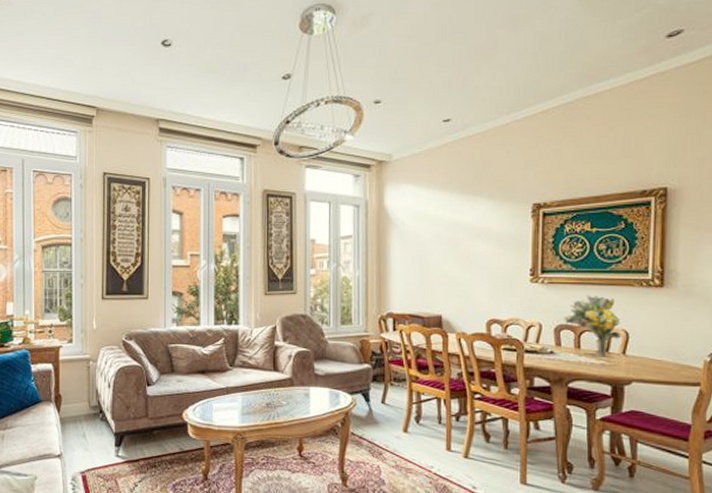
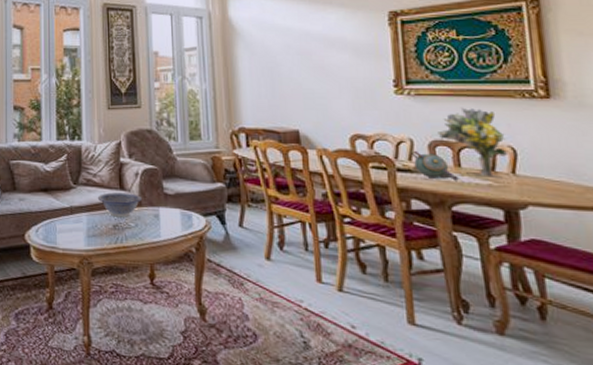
decorative bowl: none [252,374,294,397] -> present [97,192,142,218]
teapot: none [538,334,577,361] -> present [410,150,459,181]

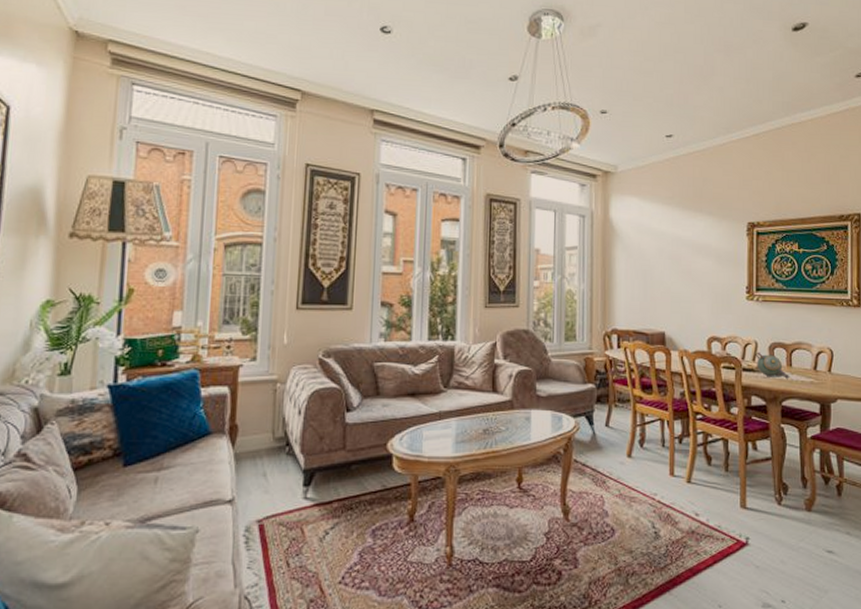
decorative bowl: present [97,192,142,218] -> none [468,396,514,421]
bouquet: present [437,107,507,179] -> none [777,313,826,377]

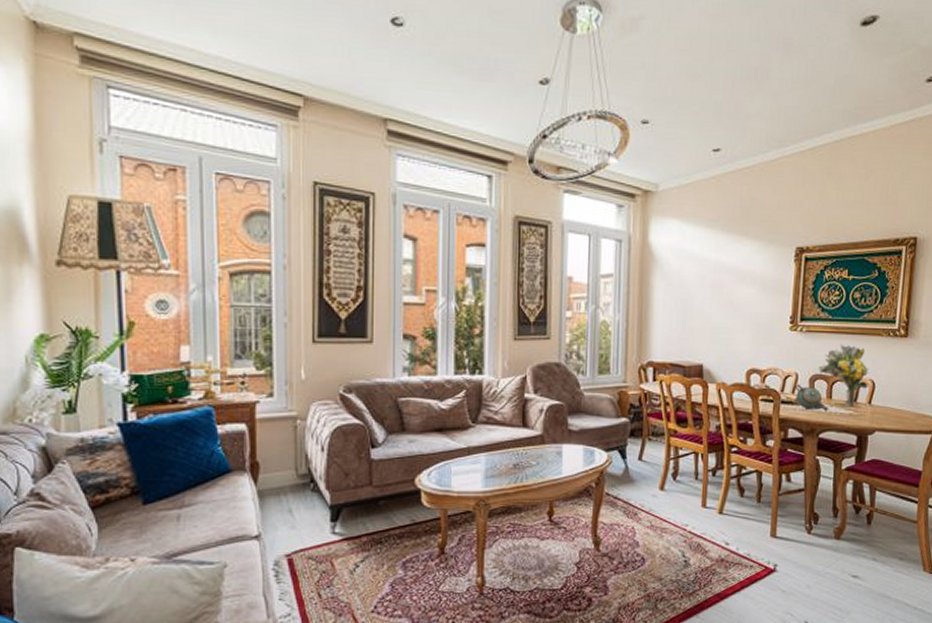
bouquet: none [777,313,826,377] -> present [818,344,869,409]

